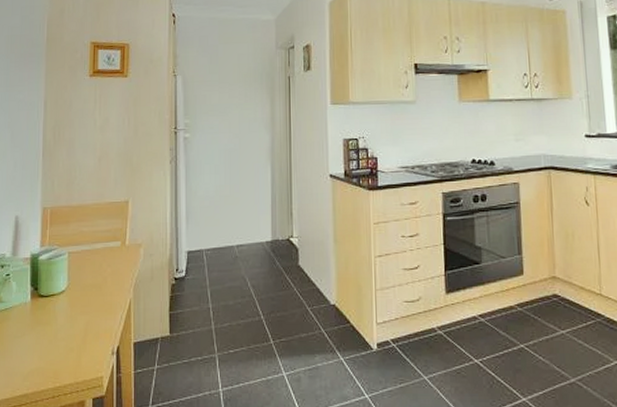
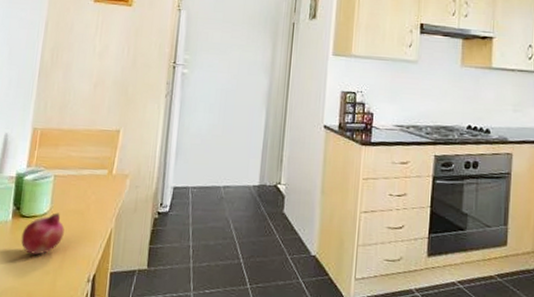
fruit: none [42,289,84,333] -> present [21,212,65,255]

